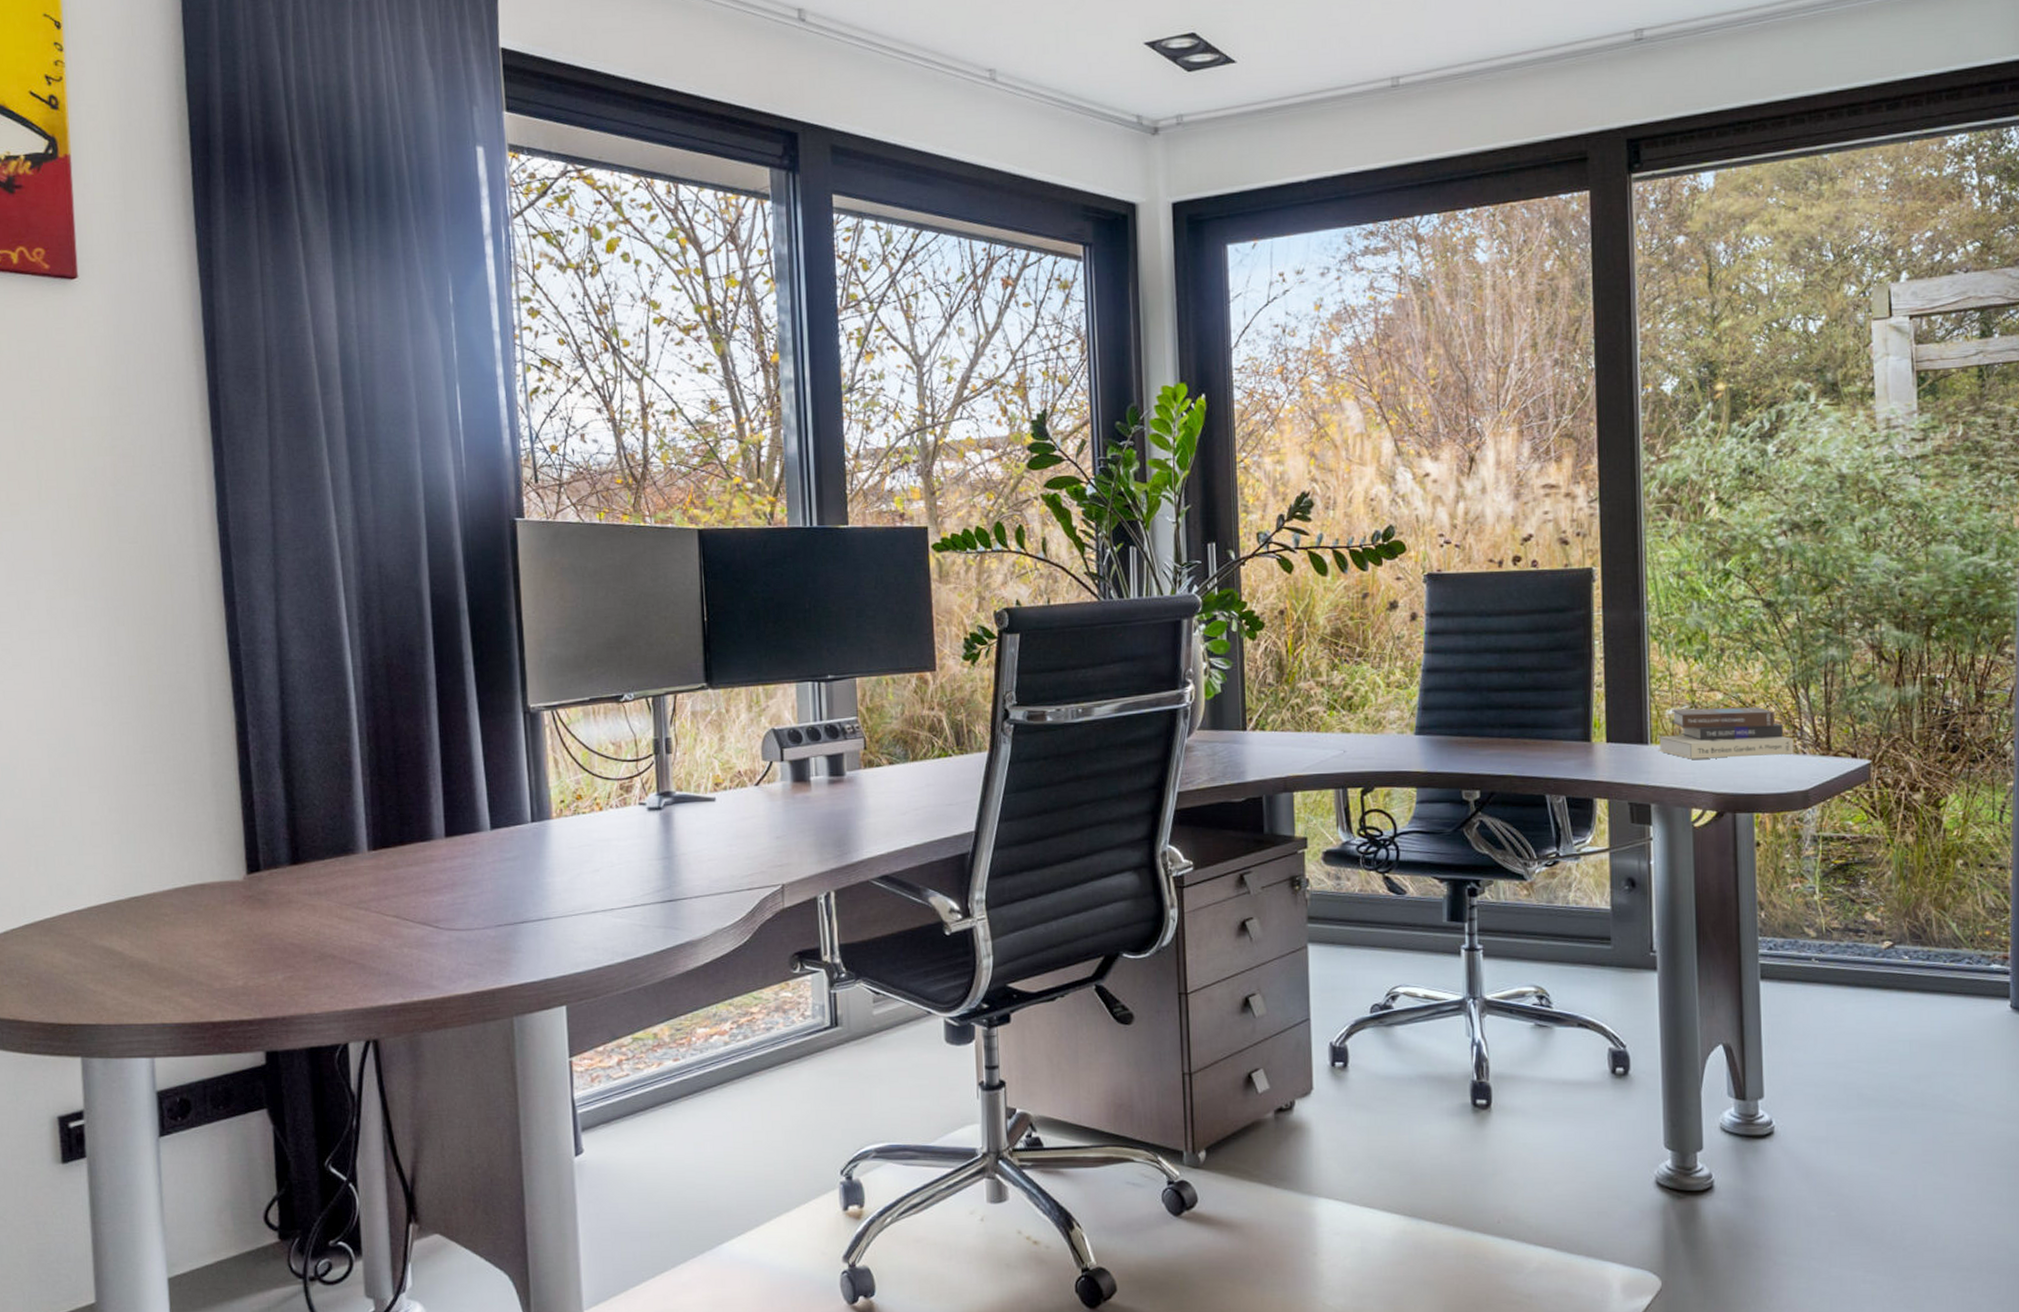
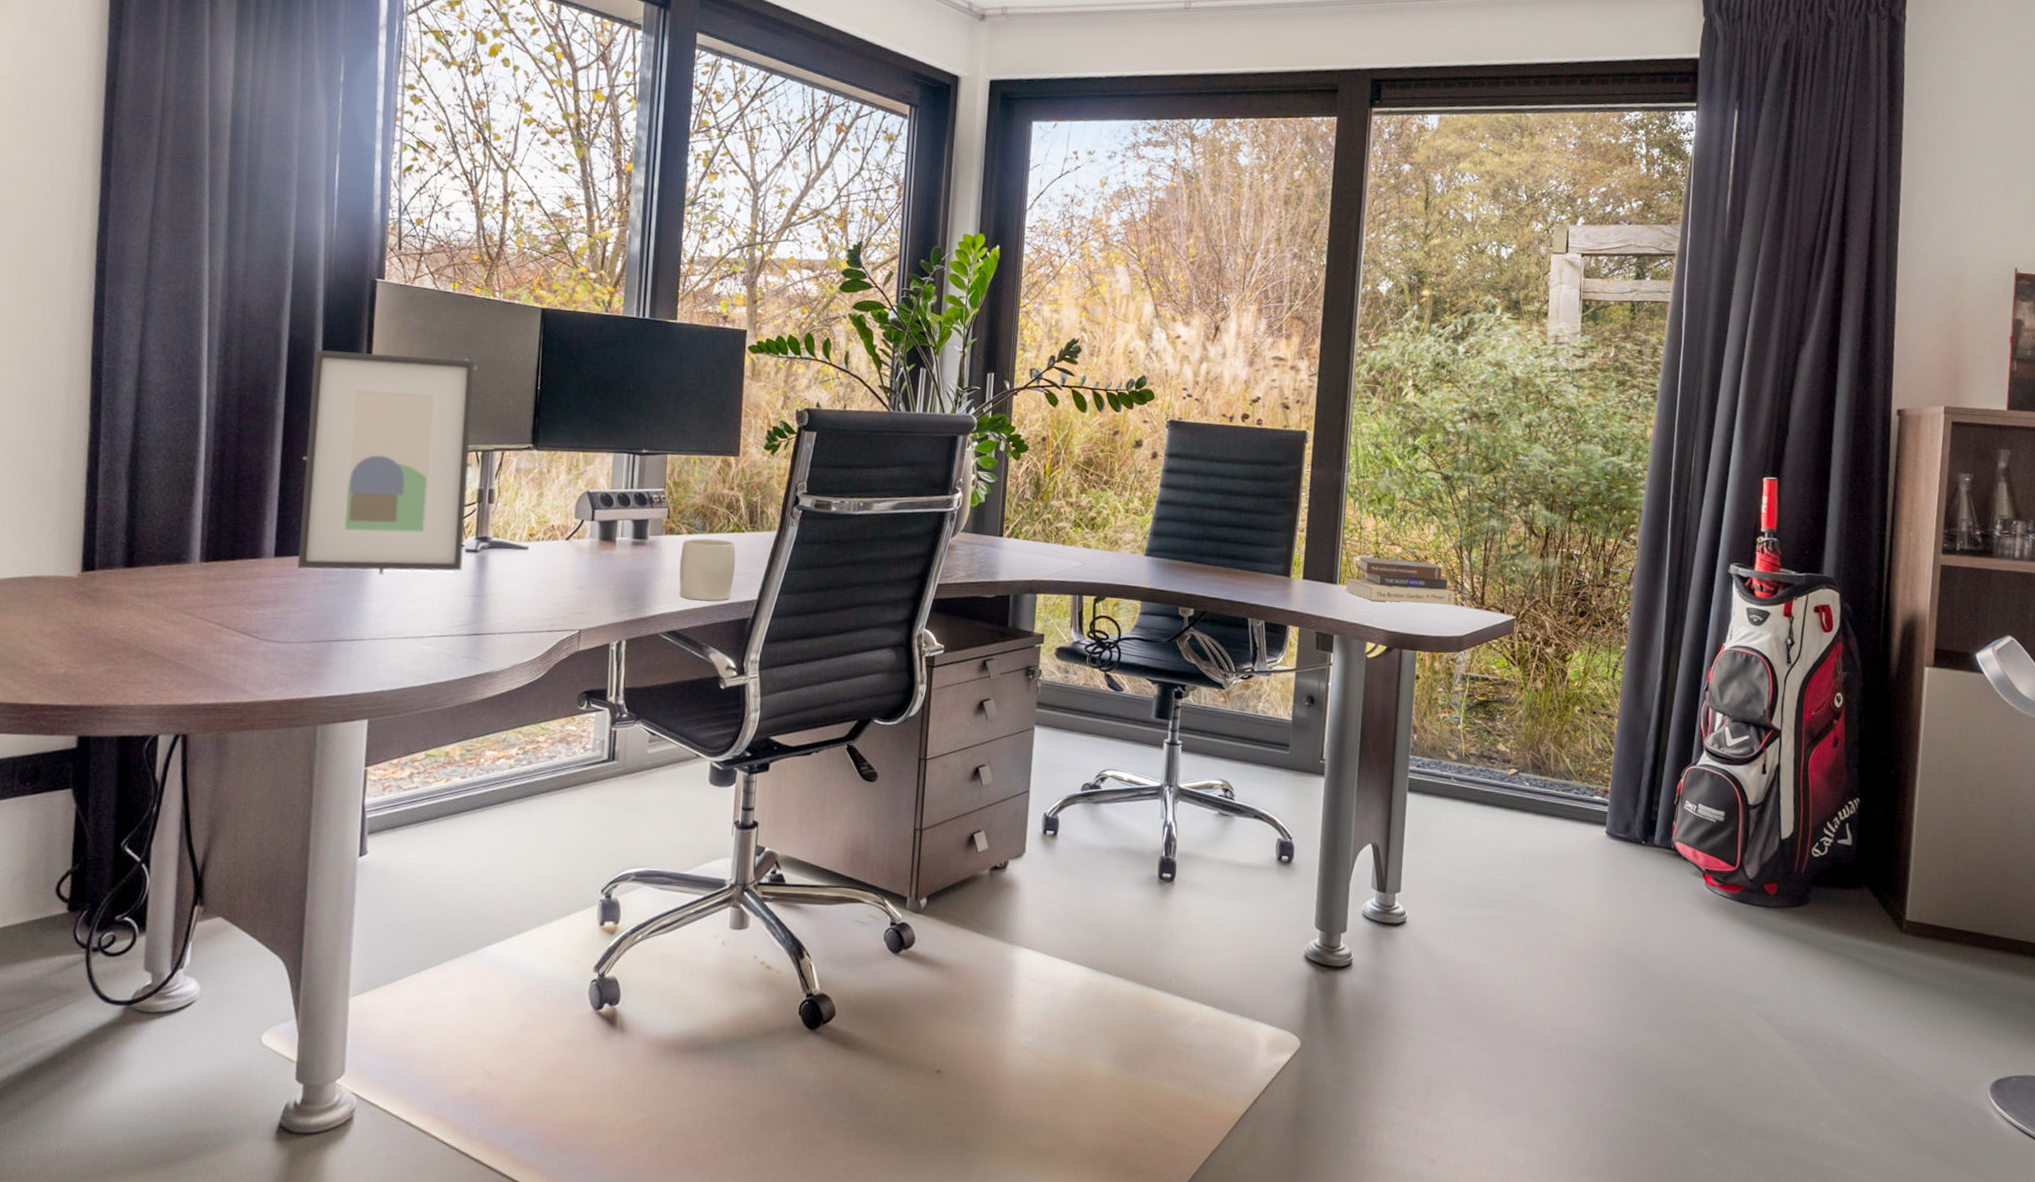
picture frame: none [460,594,647,848] -> present [297,349,479,574]
mug: none [883,767,946,839] -> present [679,538,736,602]

